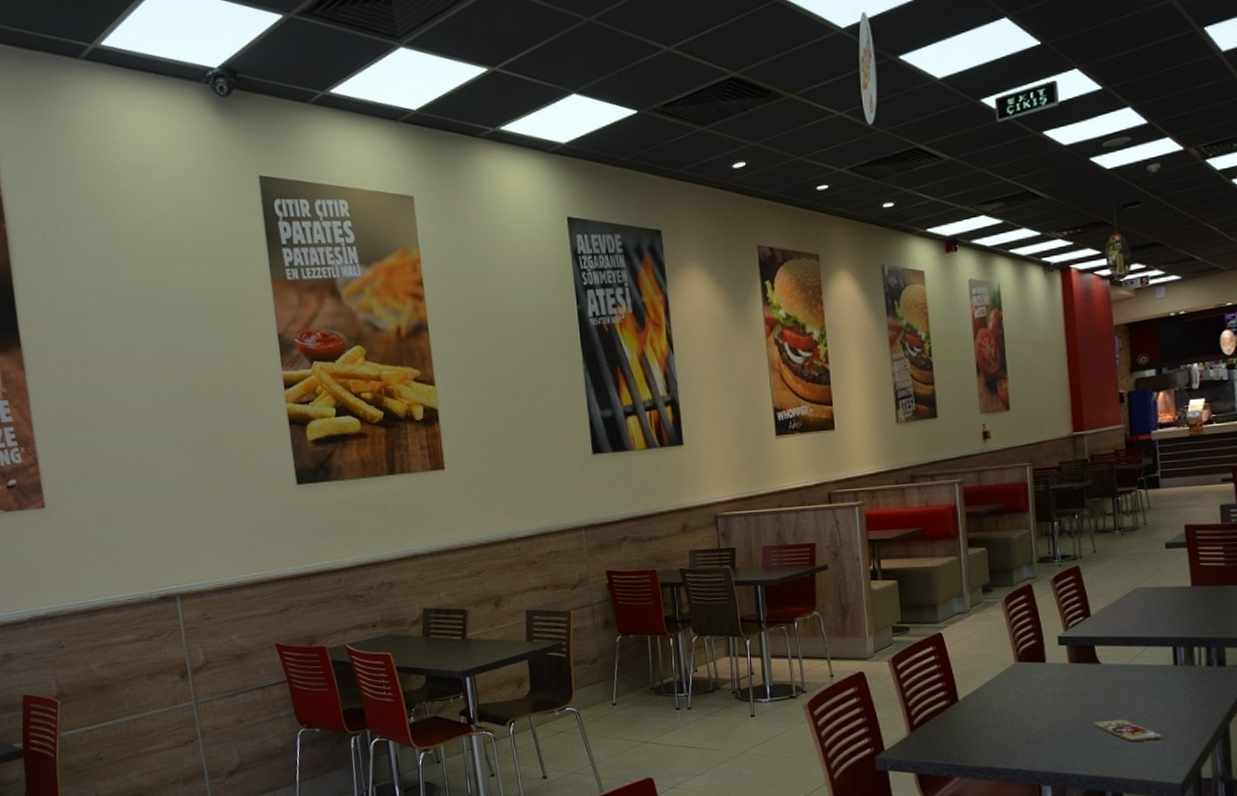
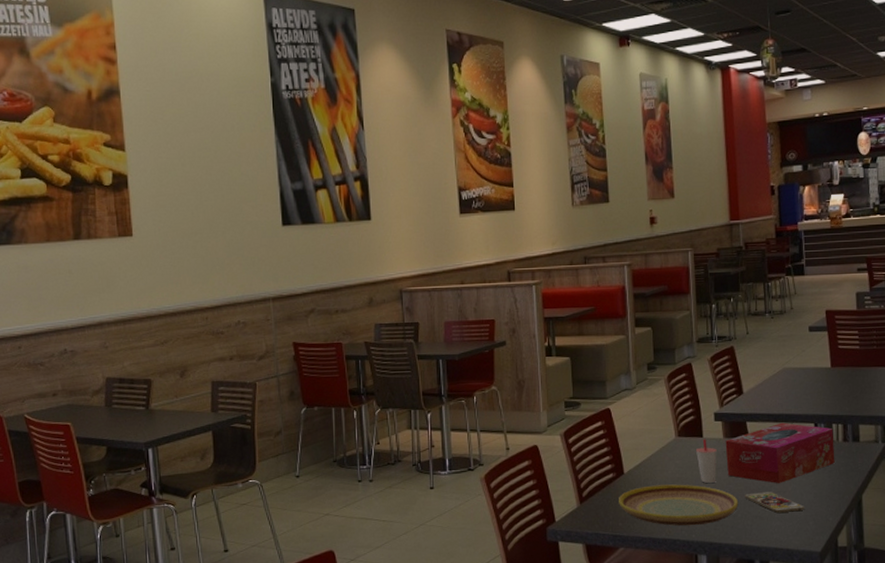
plate: none [953,711,1087,756] -> present [619,484,739,526]
cup: none [1037,664,1061,711] -> present [695,439,717,484]
tissue box: none [1071,646,1197,711] -> present [725,422,835,483]

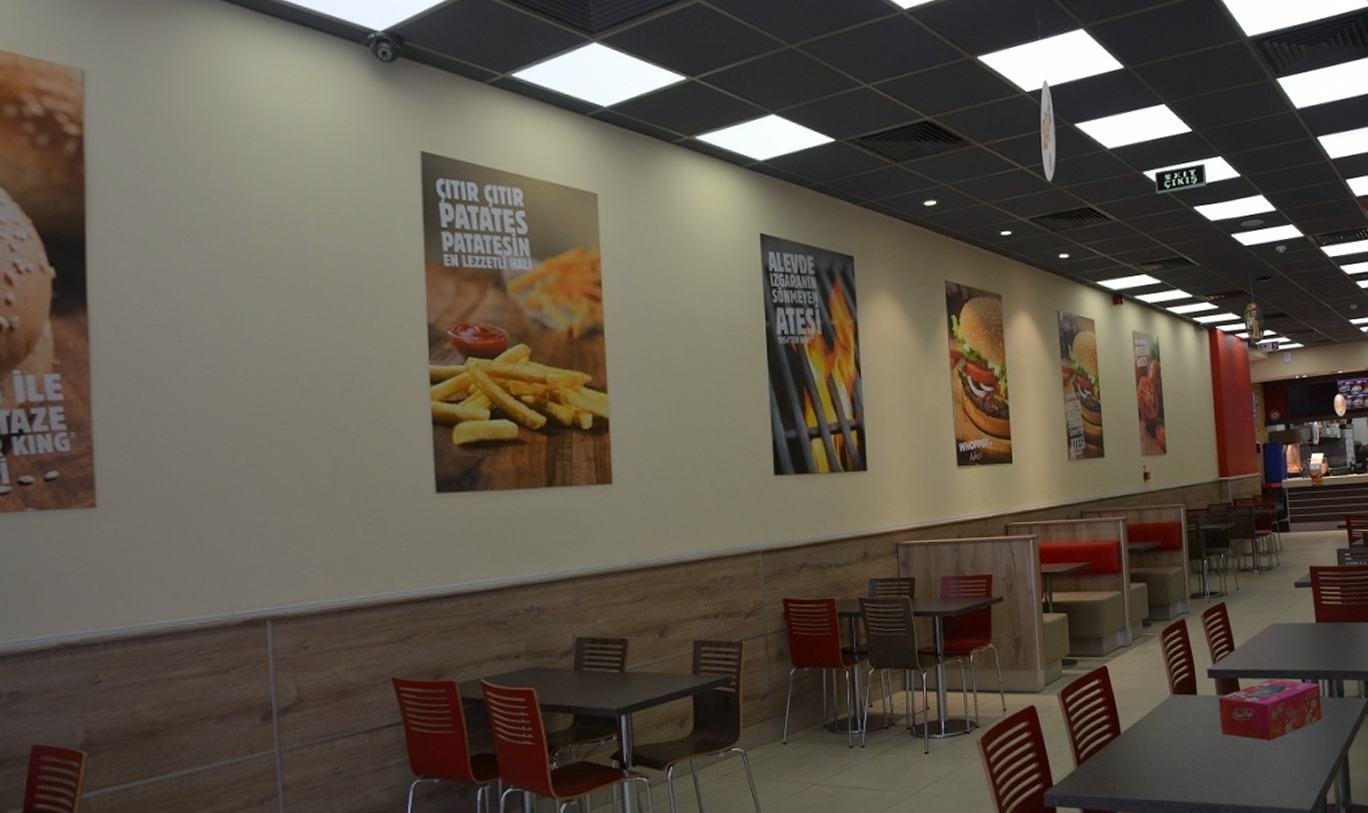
plate: present [619,484,739,526] -> none [1116,743,1232,787]
cup: present [695,439,717,484] -> none [1190,696,1211,743]
smartphone: present [745,492,805,514] -> none [1238,749,1295,772]

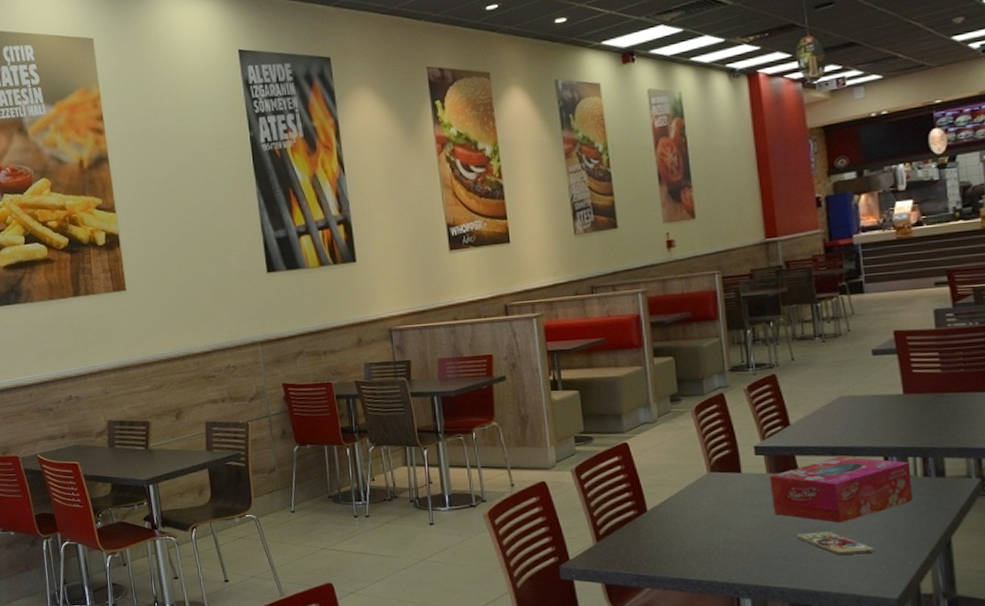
smartphone: none [1238,749,1295,772] -> present [797,532,875,556]

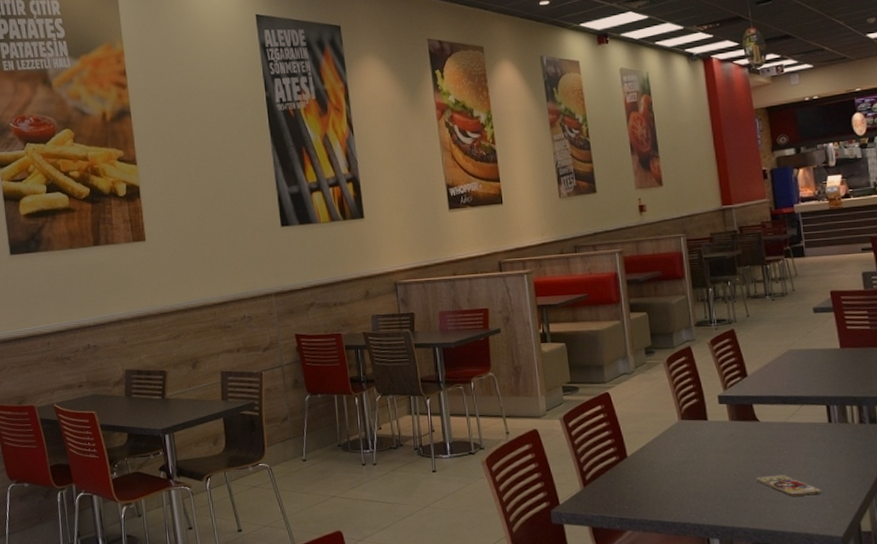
tissue box: present [769,456,913,523] -> none [732,404,852,466]

